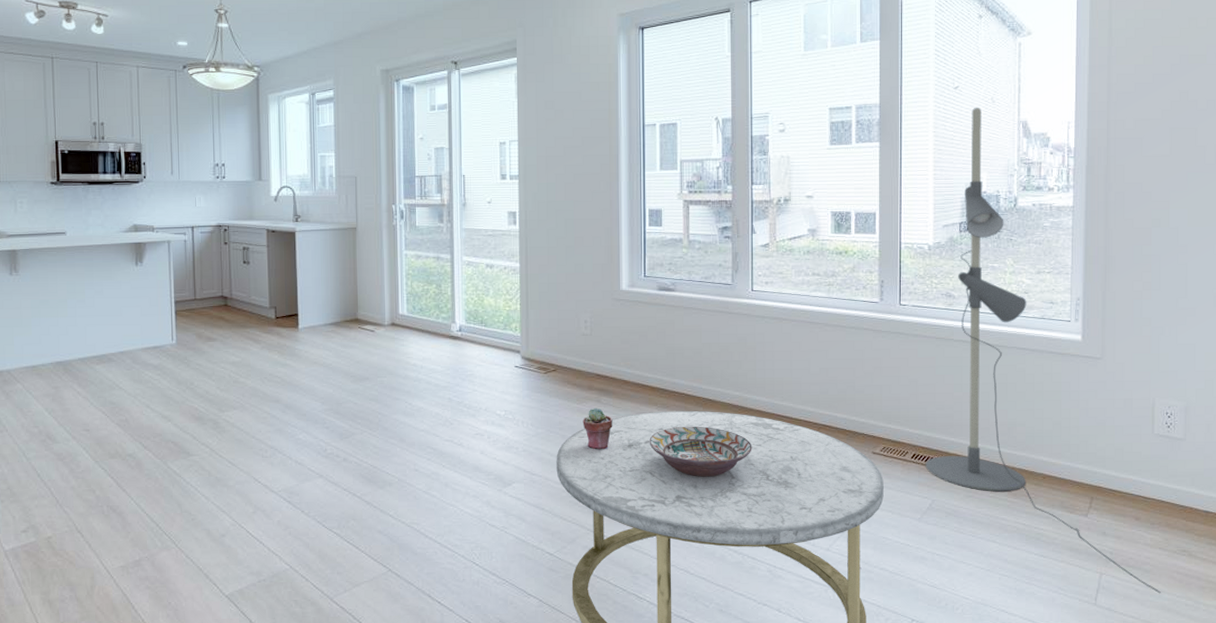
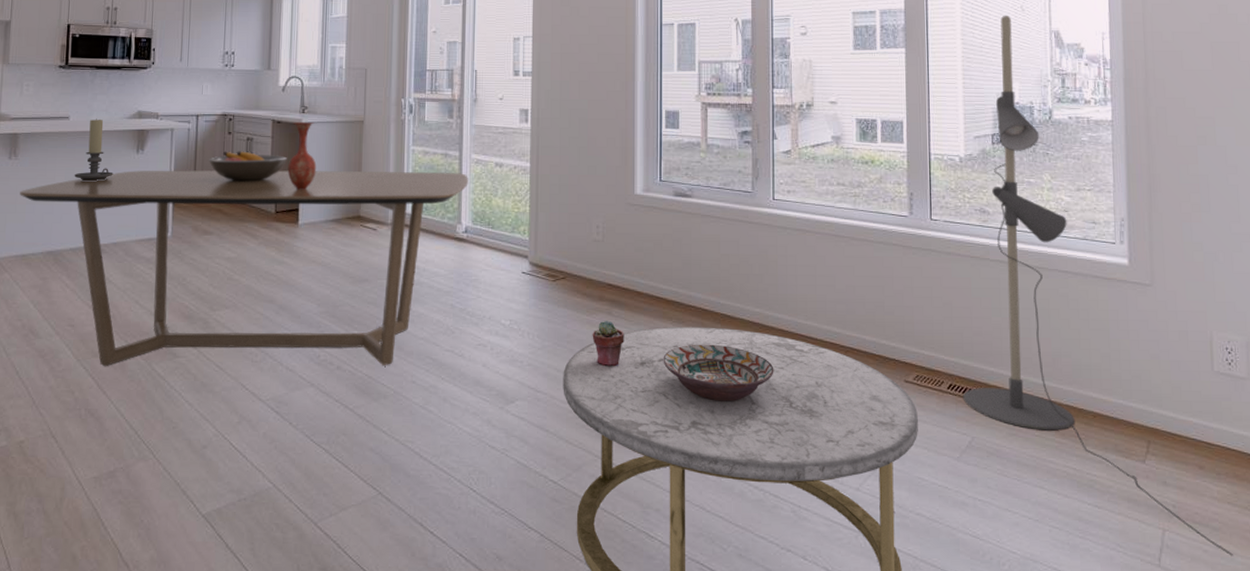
dining table: none [24,275,461,466] -> present [20,170,468,366]
candle holder: none [76,233,114,293] -> present [74,119,113,181]
fruit bowl: none [207,260,284,290] -> present [209,151,288,182]
vase: none [285,231,313,297] -> present [287,122,317,191]

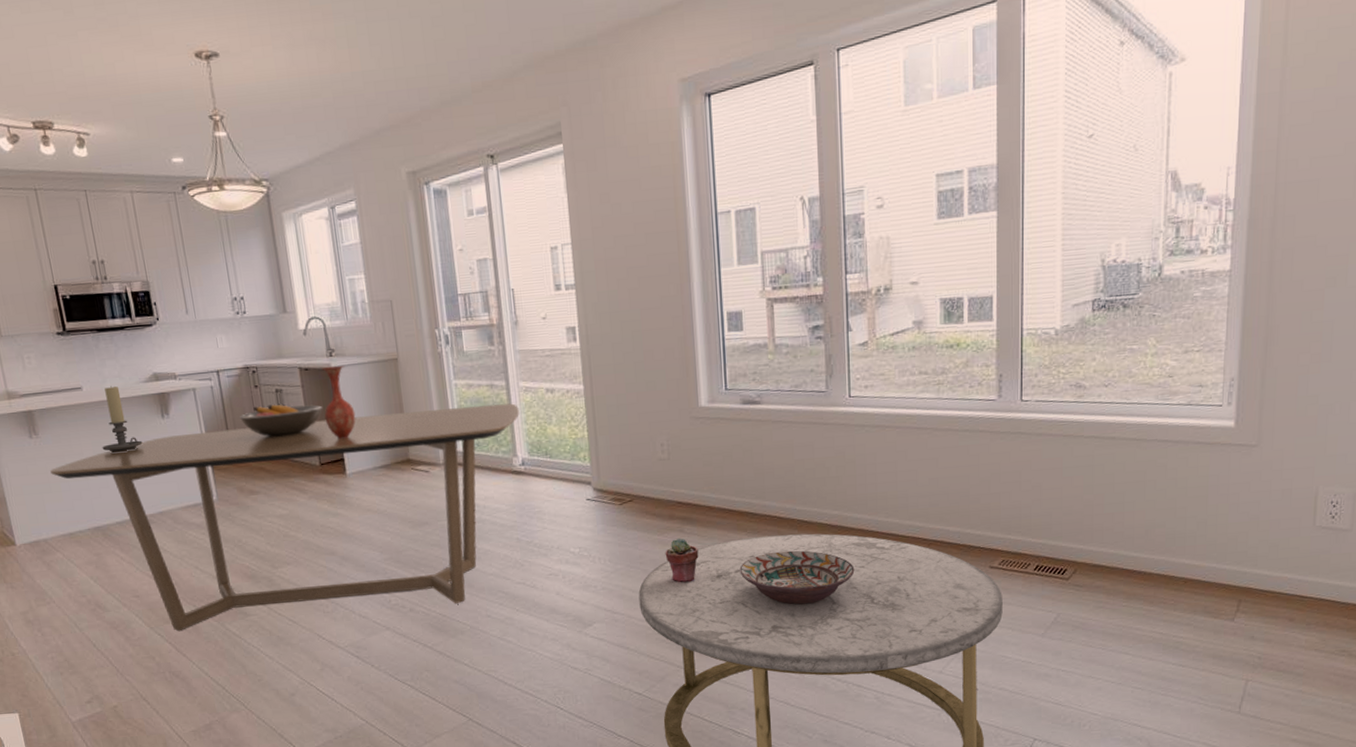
floor lamp: present [963,15,1233,556] -> none [1049,158,1314,698]

